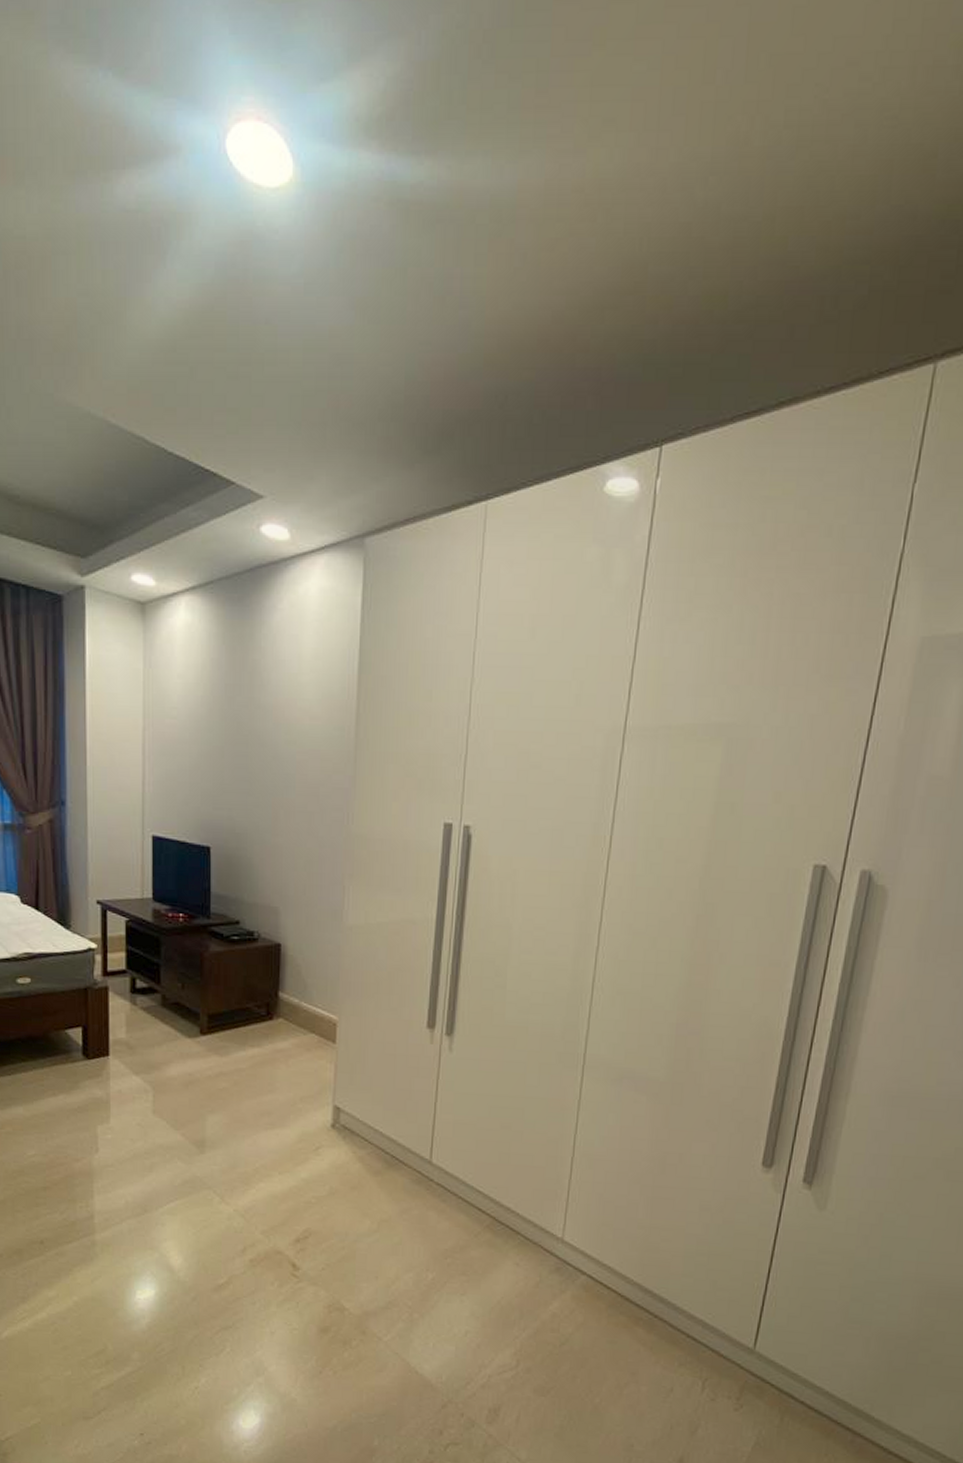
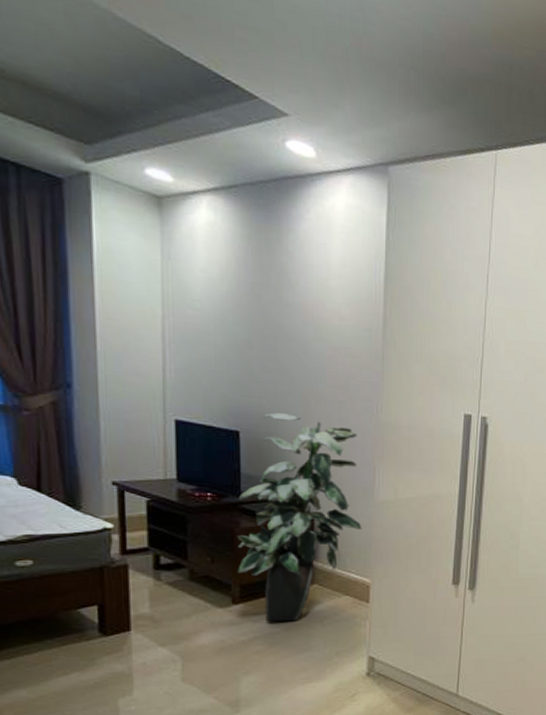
indoor plant: none [206,825,330,1059] -> present [237,412,362,622]

